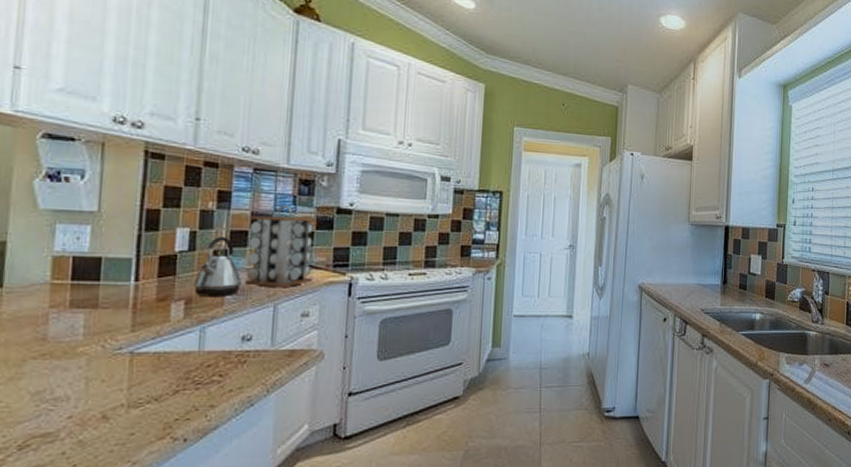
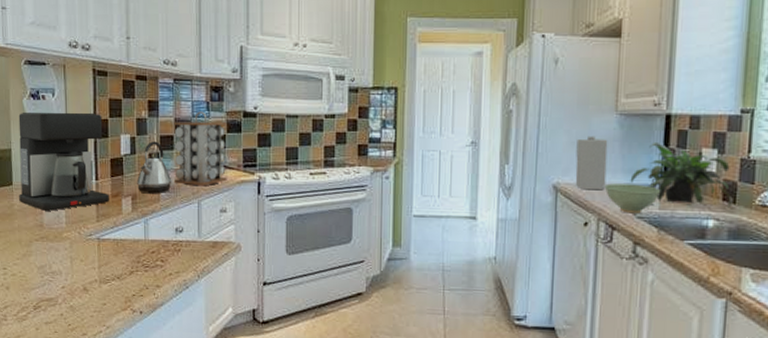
coffee maker: none [11,196,153,320] -> present [18,112,109,211]
paper towel holder: none [656,242,682,290] -> present [575,135,608,191]
bowl: none [679,284,722,310] -> present [604,183,661,214]
potted plant: none [699,248,773,304] -> present [630,141,733,208]

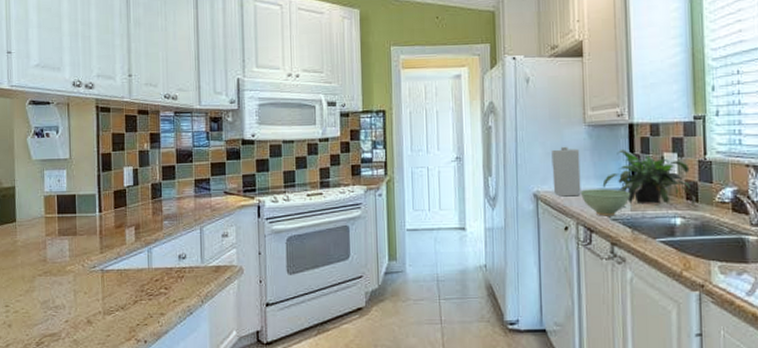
coffee maker: present [18,112,109,211] -> none [22,147,113,245]
kettle: present [136,141,172,194] -> none [139,172,175,223]
spice rack: present [174,111,227,186] -> none [175,141,228,213]

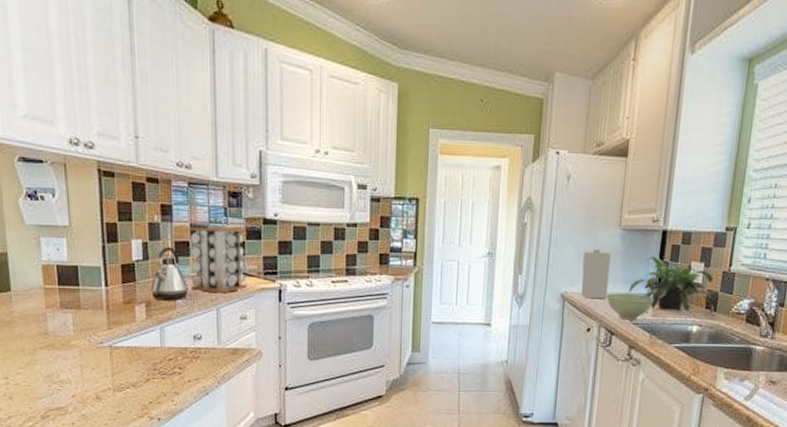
kettle: none [139,172,175,223] -> present [150,247,189,301]
spice rack: none [175,141,228,213] -> present [189,217,247,294]

